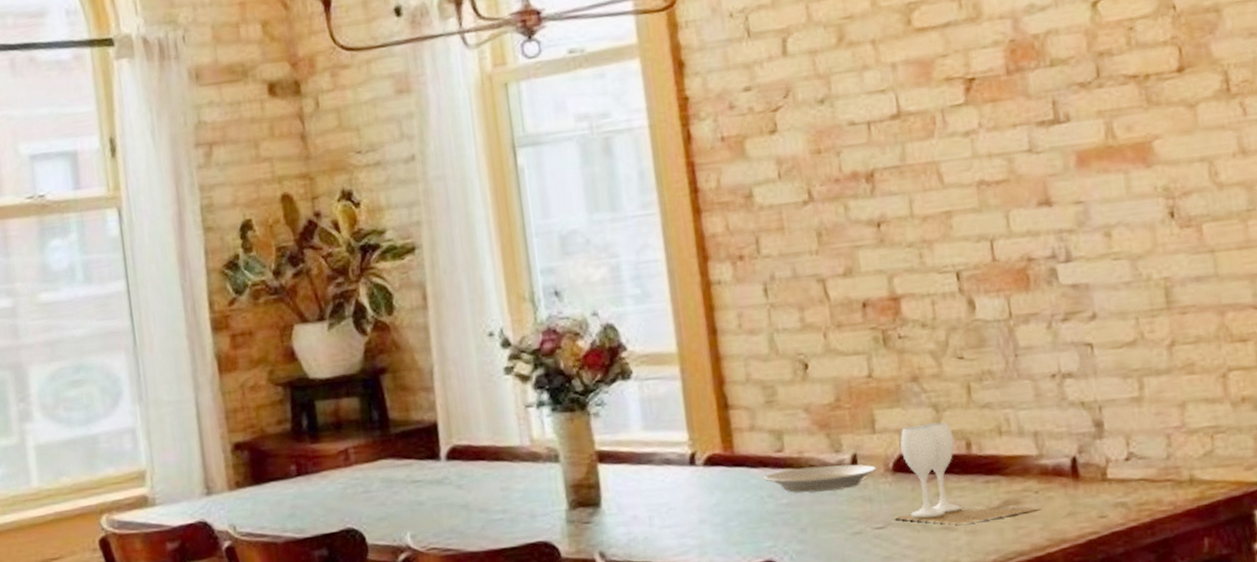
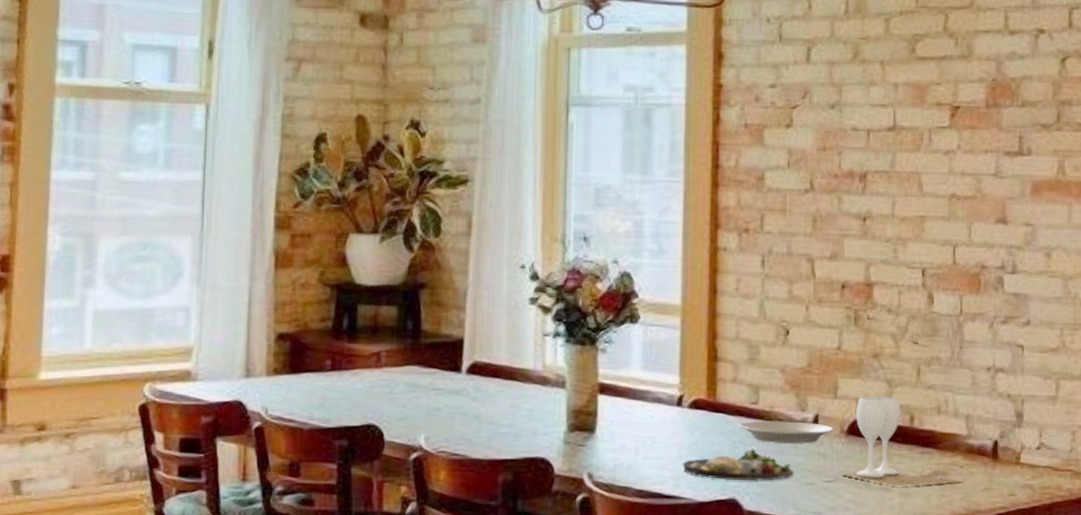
dinner plate: none [705,501,837,541] -> present [682,448,793,481]

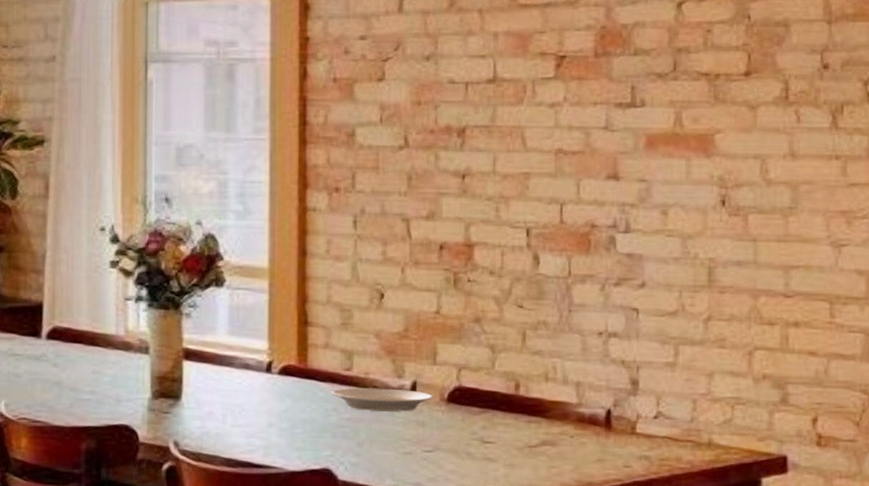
dinner plate: present [682,448,793,481] -> none [272,416,390,450]
wineglass: present [840,396,964,487] -> none [440,362,574,457]

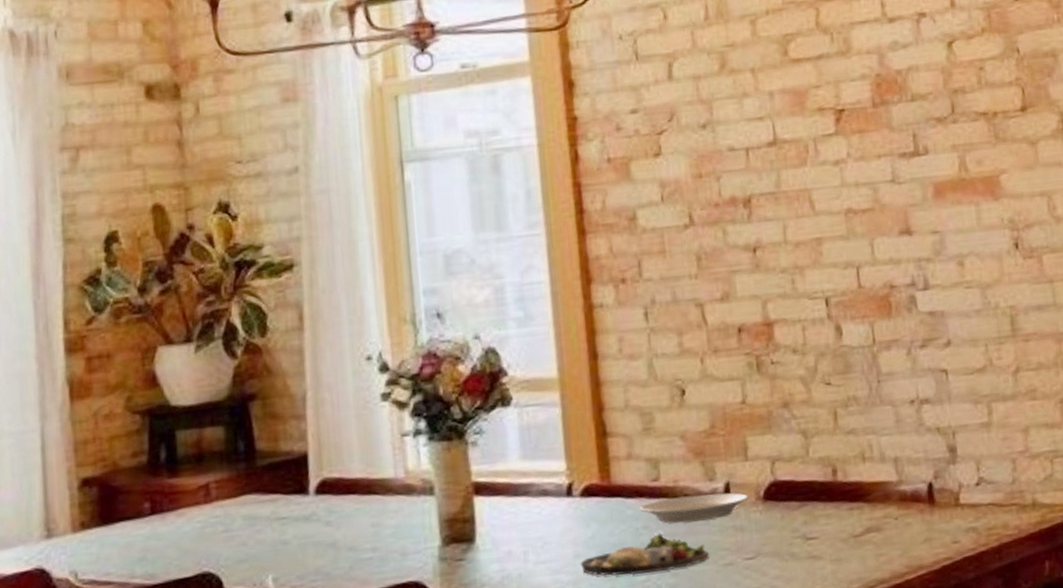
dinner plate: none [272,416,390,450] -> present [580,532,709,576]

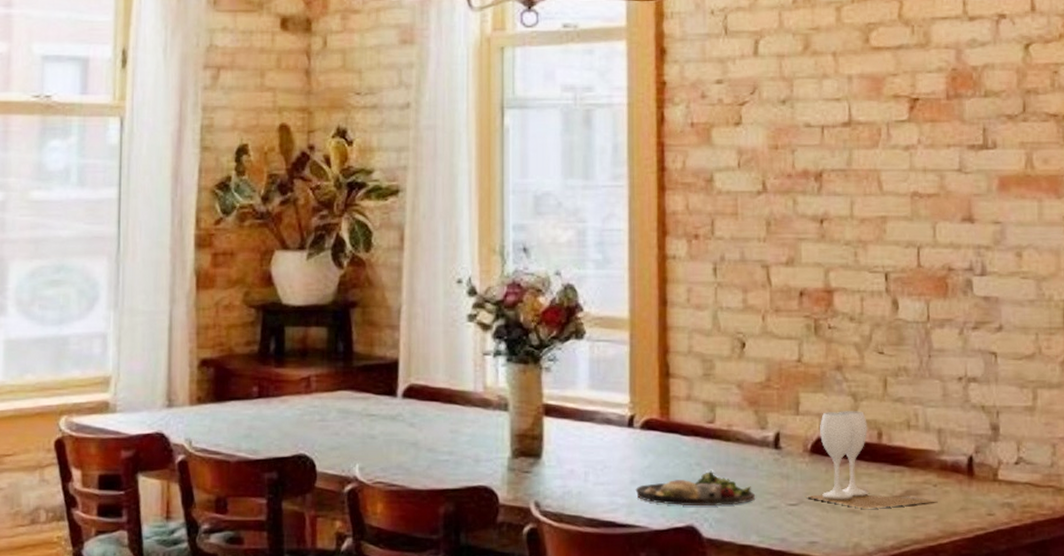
plate: present [639,493,749,524] -> none [694,440,797,465]
wineglass: none [761,448,901,553] -> present [805,411,938,509]

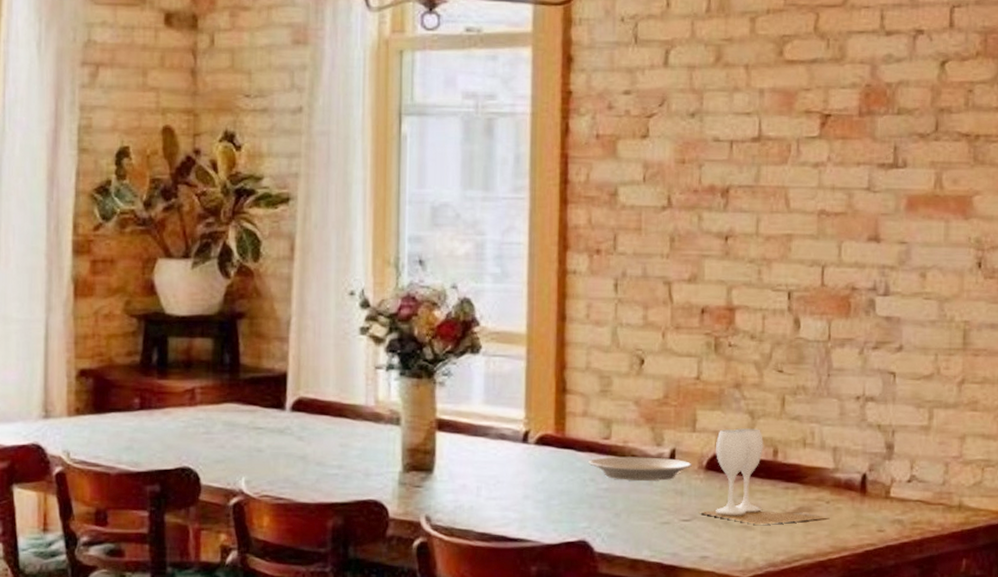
dinner plate: present [635,470,755,506] -> none [528,486,648,521]
plate: none [694,440,797,465] -> present [588,456,692,481]

